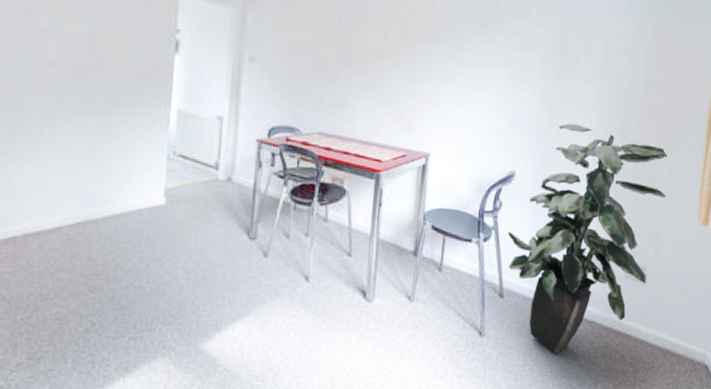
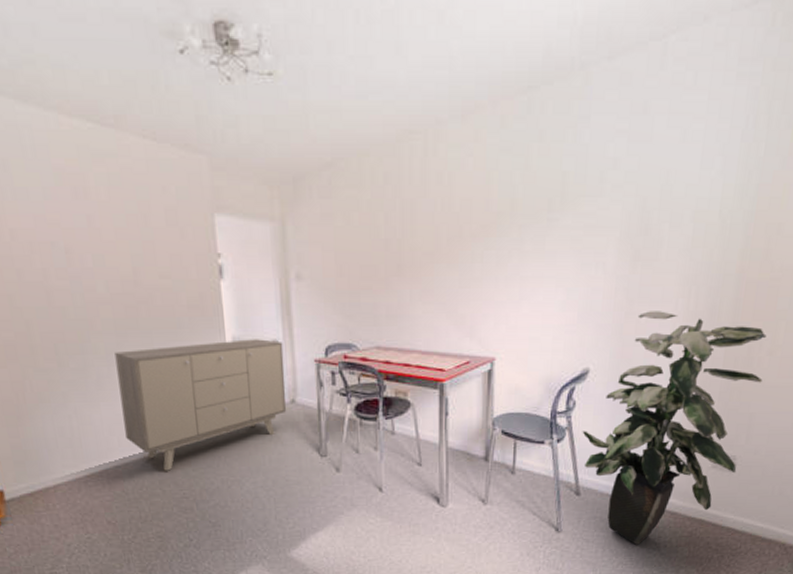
sideboard: none [44,112,228,244] -> present [114,339,287,471]

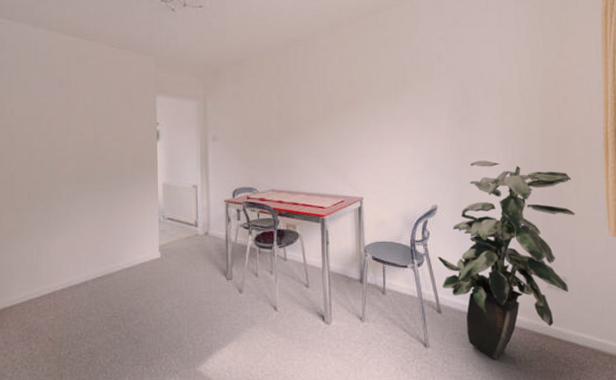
sideboard: present [114,339,287,471] -> none [73,185,202,293]

